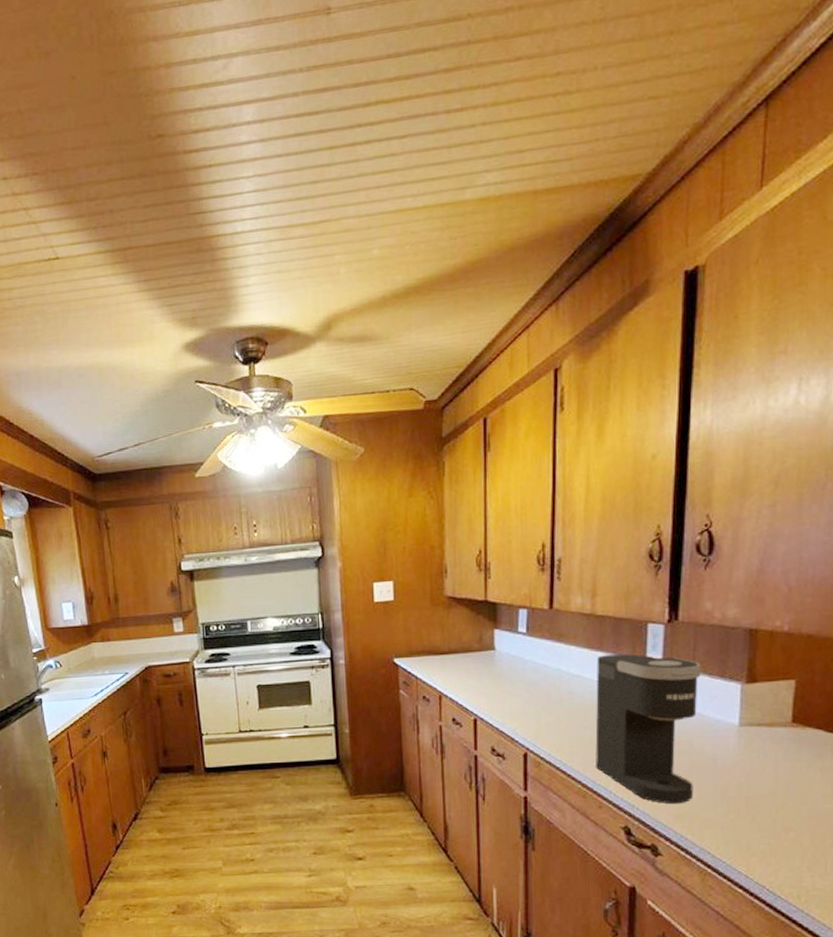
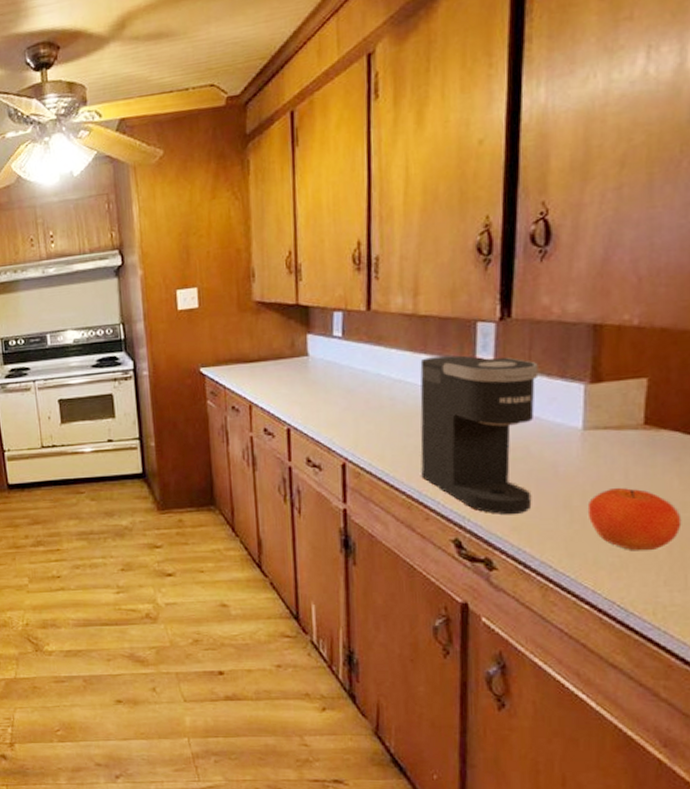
fruit: none [742,780,823,839] -> present [587,487,682,551]

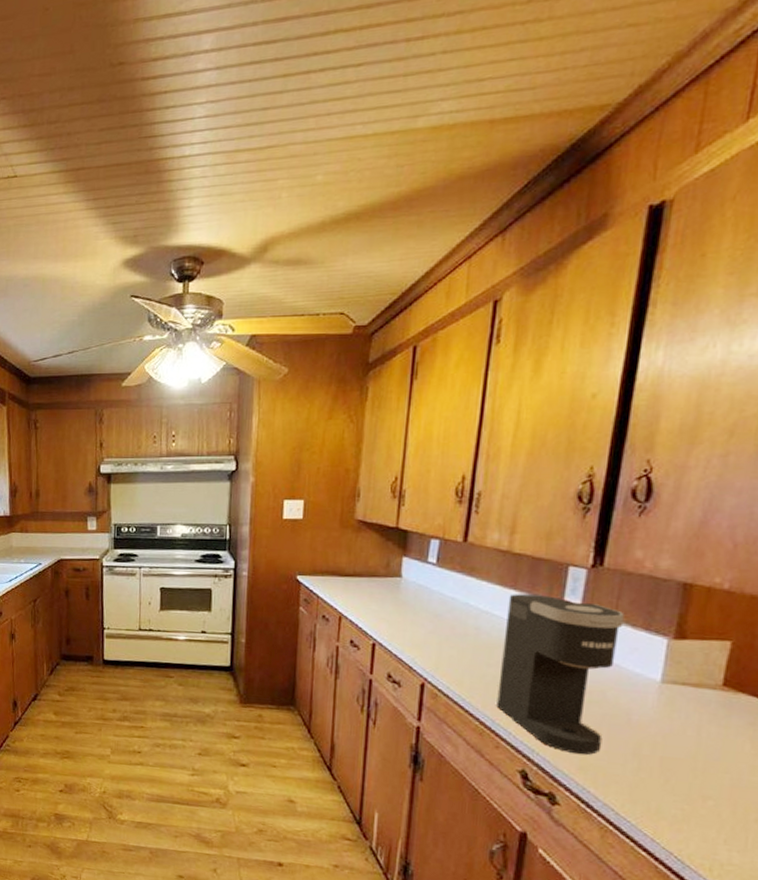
fruit: present [587,487,682,551] -> none [655,742,749,809]

